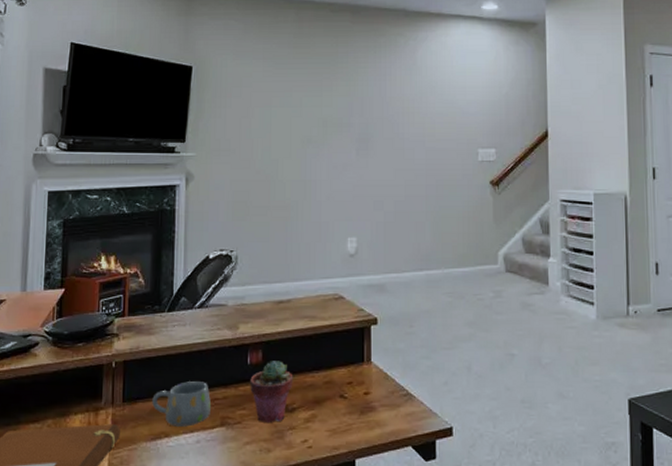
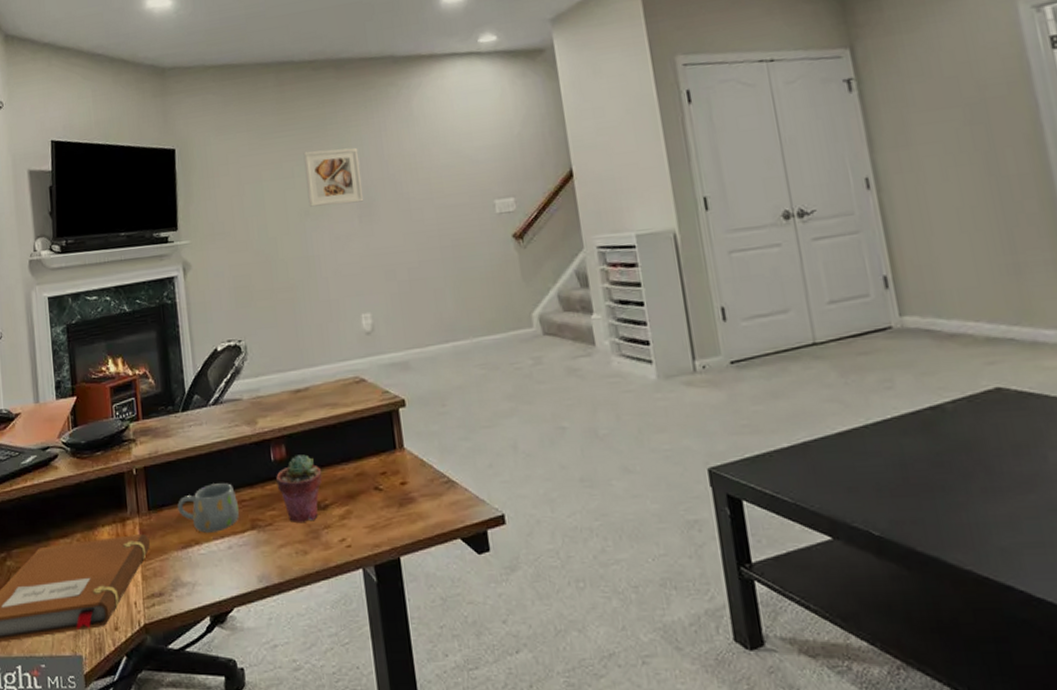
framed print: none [312,84,363,137] -> present [303,147,364,207]

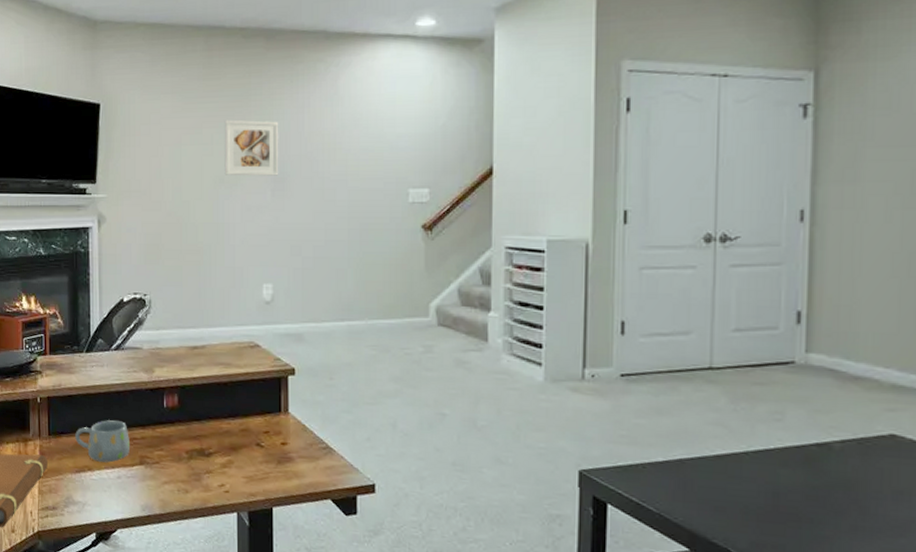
potted succulent: present [276,454,322,524] -> none [167,405,209,466]

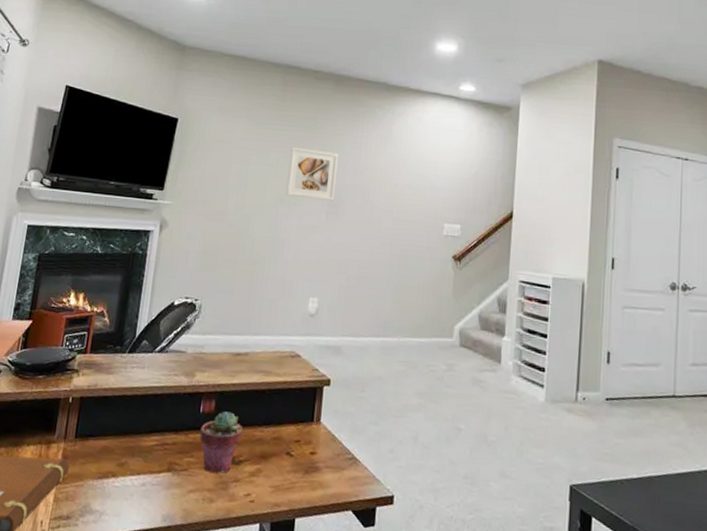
mug: present [75,420,131,463] -> none [103,423,161,469]
potted succulent: none [167,405,209,466] -> present [199,411,243,474]

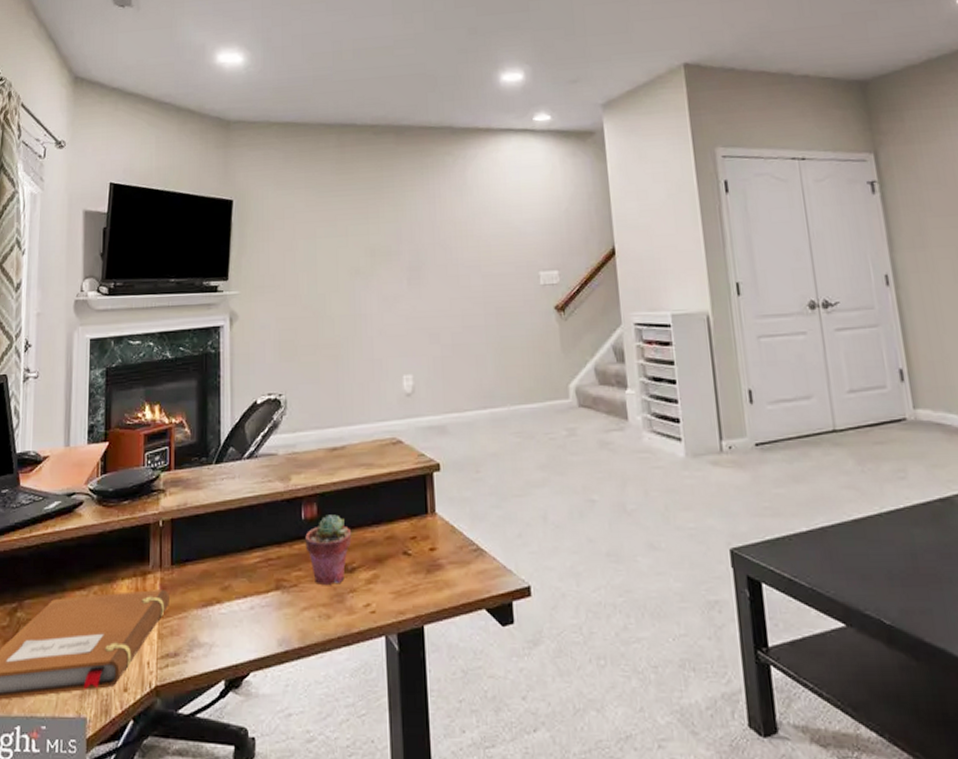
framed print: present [285,147,339,201] -> none [358,211,414,266]

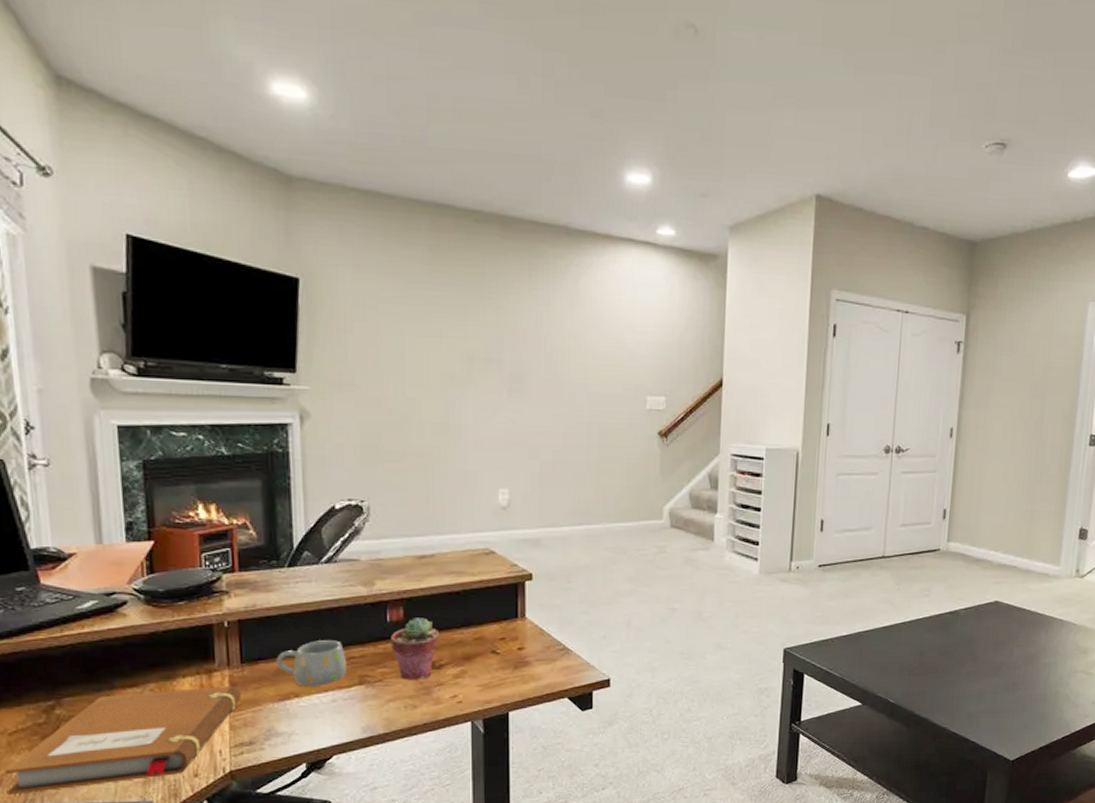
mug: none [202,540,265,591] -> present [276,640,348,686]

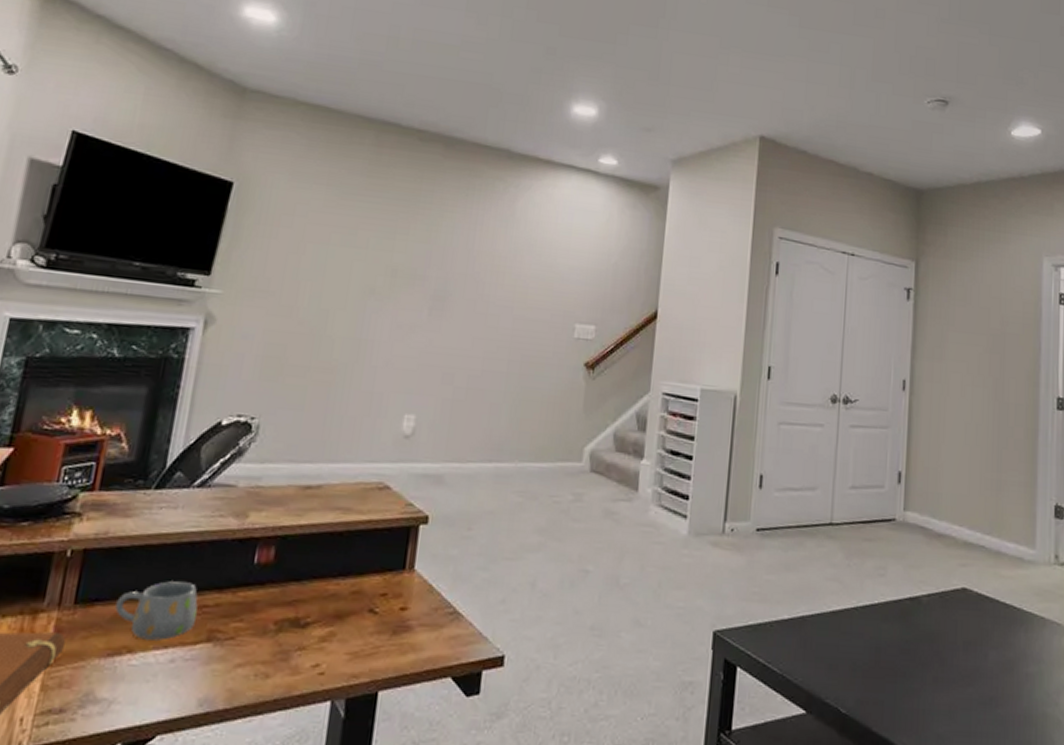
potted succulent: present [391,618,440,681] -> none [252,560,312,641]

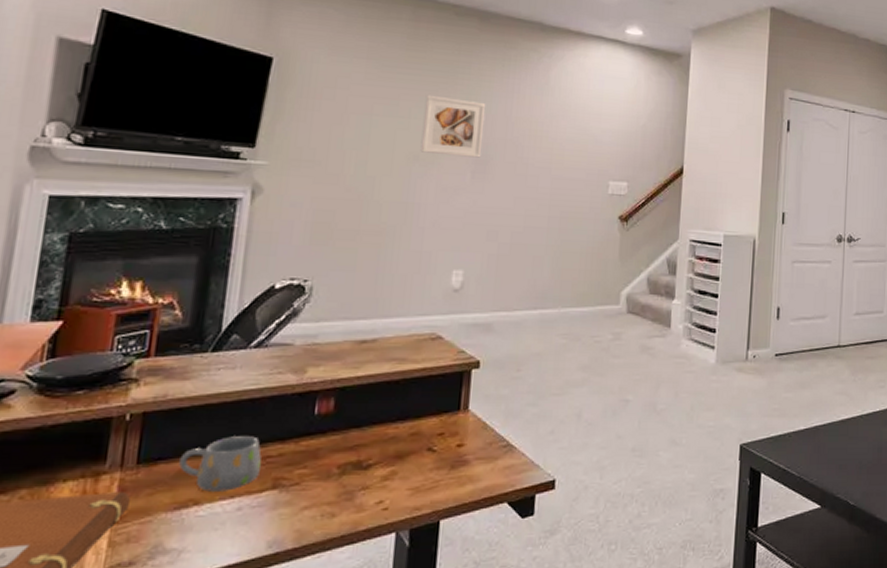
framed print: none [376,224,447,294] -> present [420,94,486,158]

